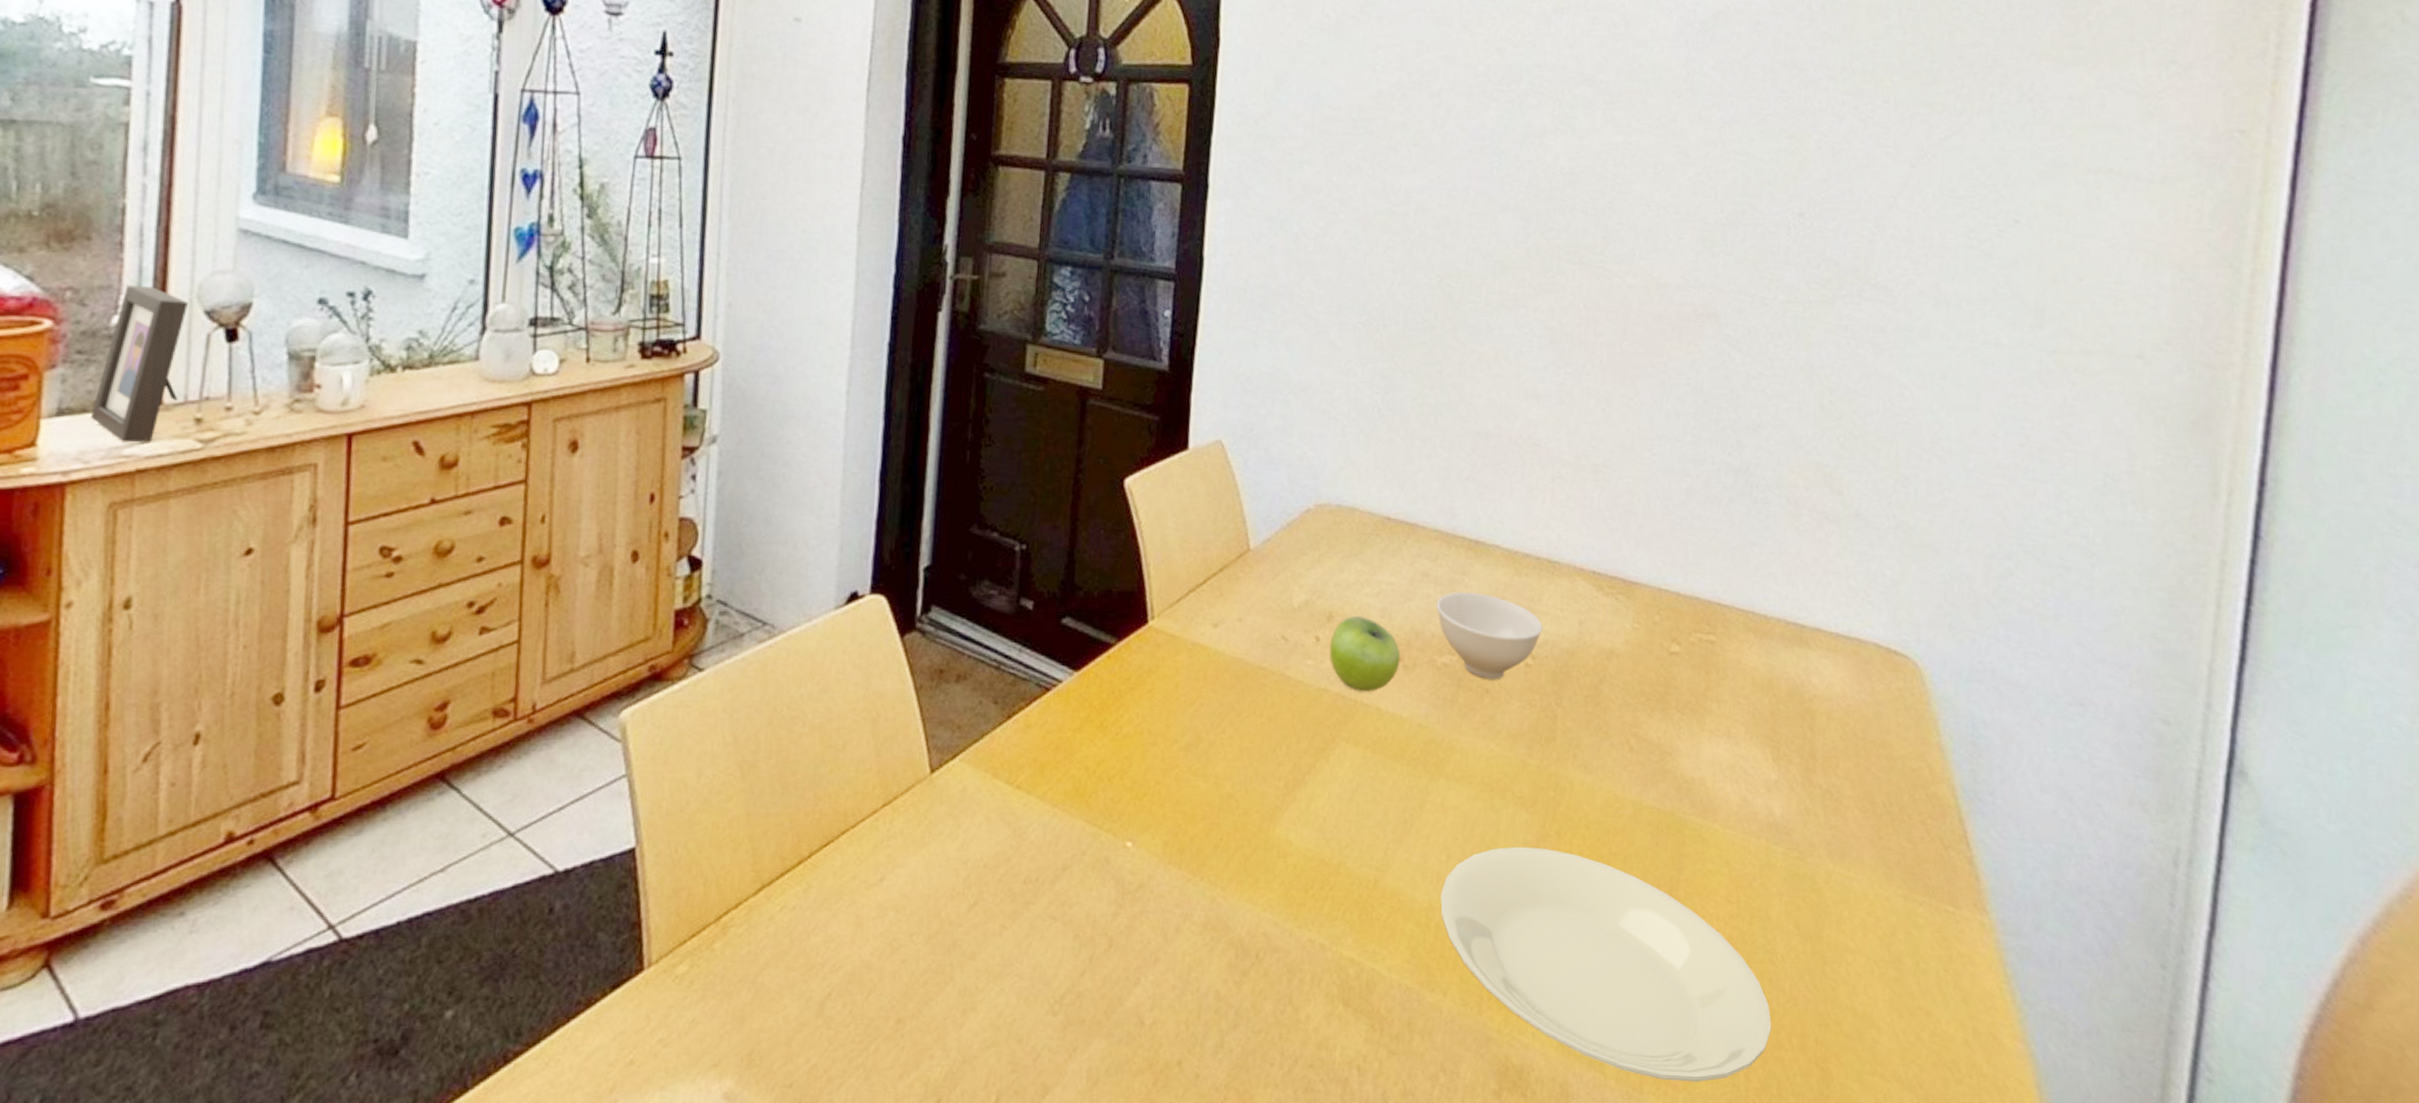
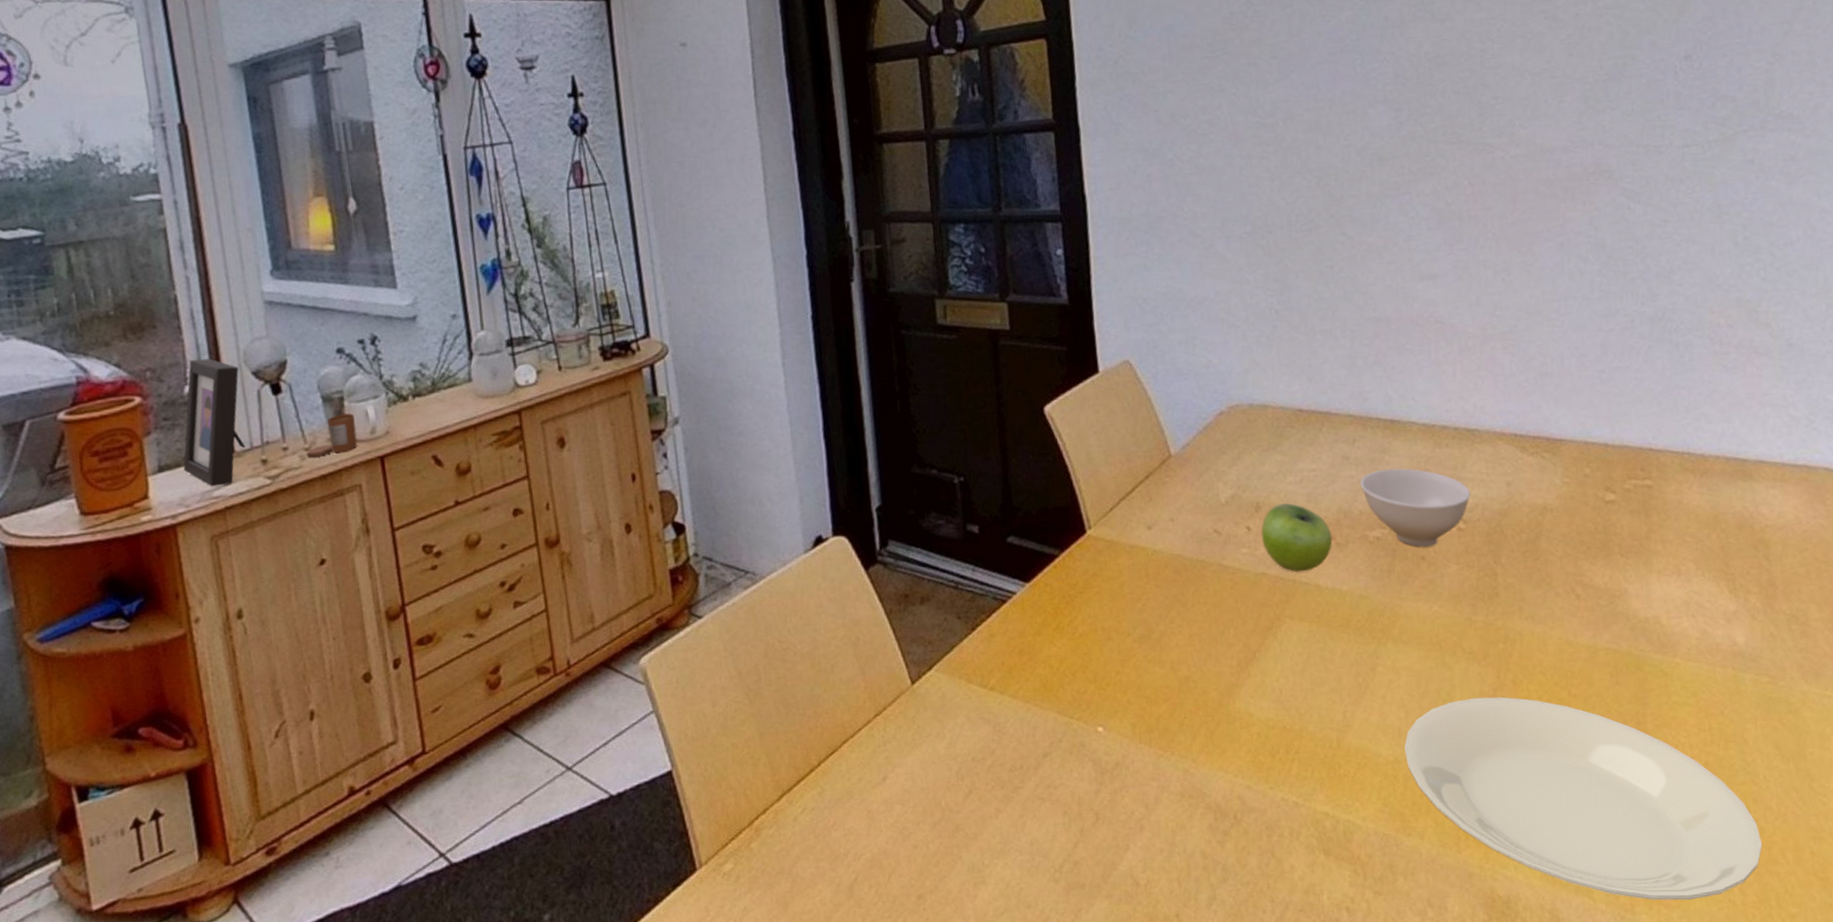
candle: none [254,376,325,425] -> present [306,413,358,457]

